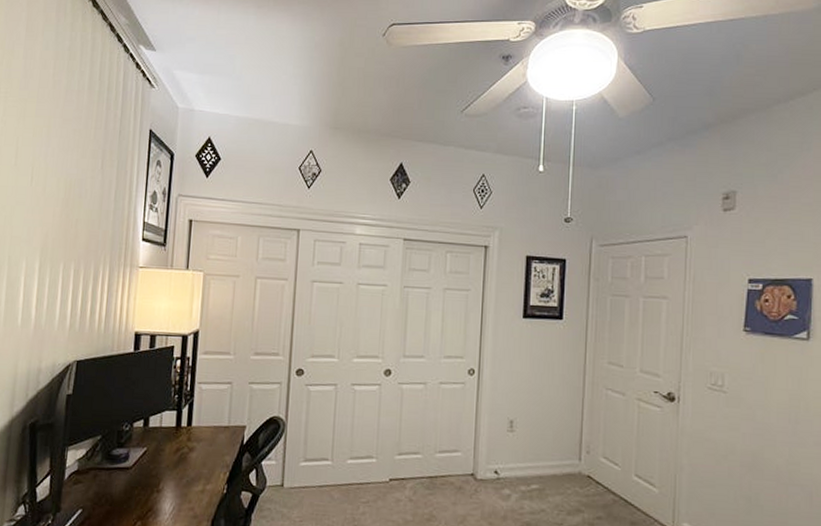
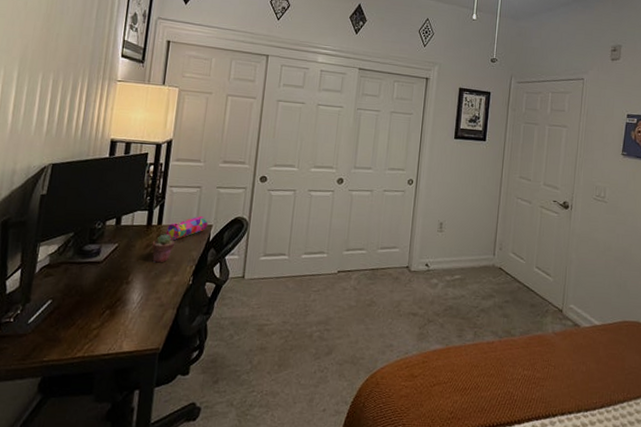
potted succulent: none [182,436,207,469] -> present [151,234,175,263]
pencil case: none [196,415,242,444] -> present [165,215,209,241]

